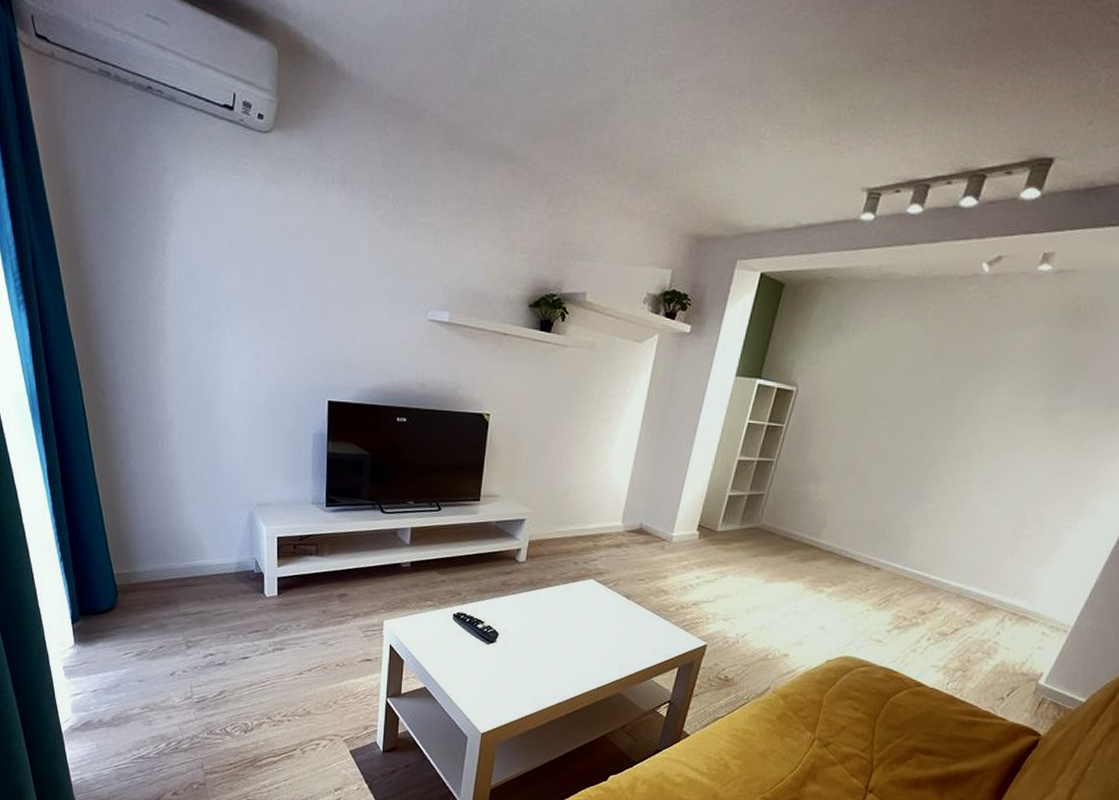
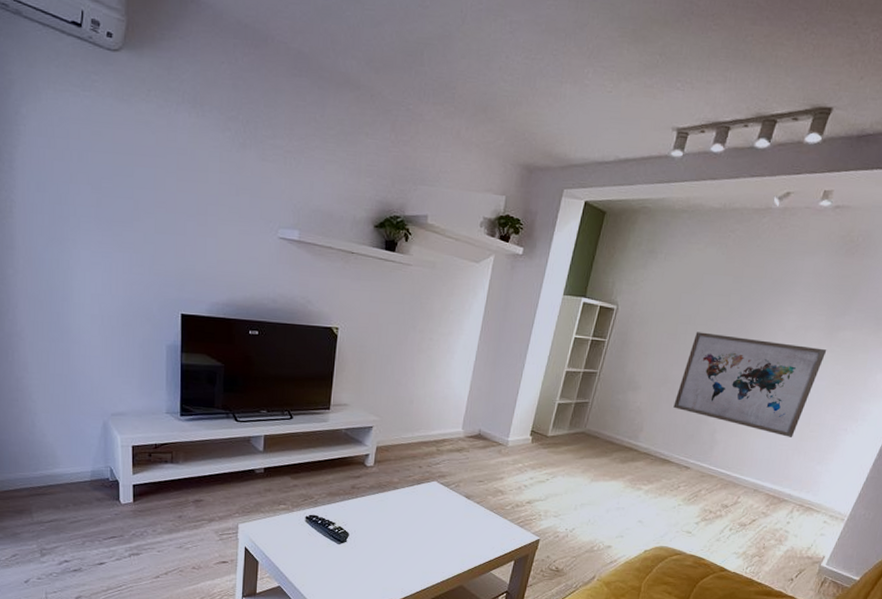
wall art: none [861,416,1047,536] -> present [673,332,827,437]

